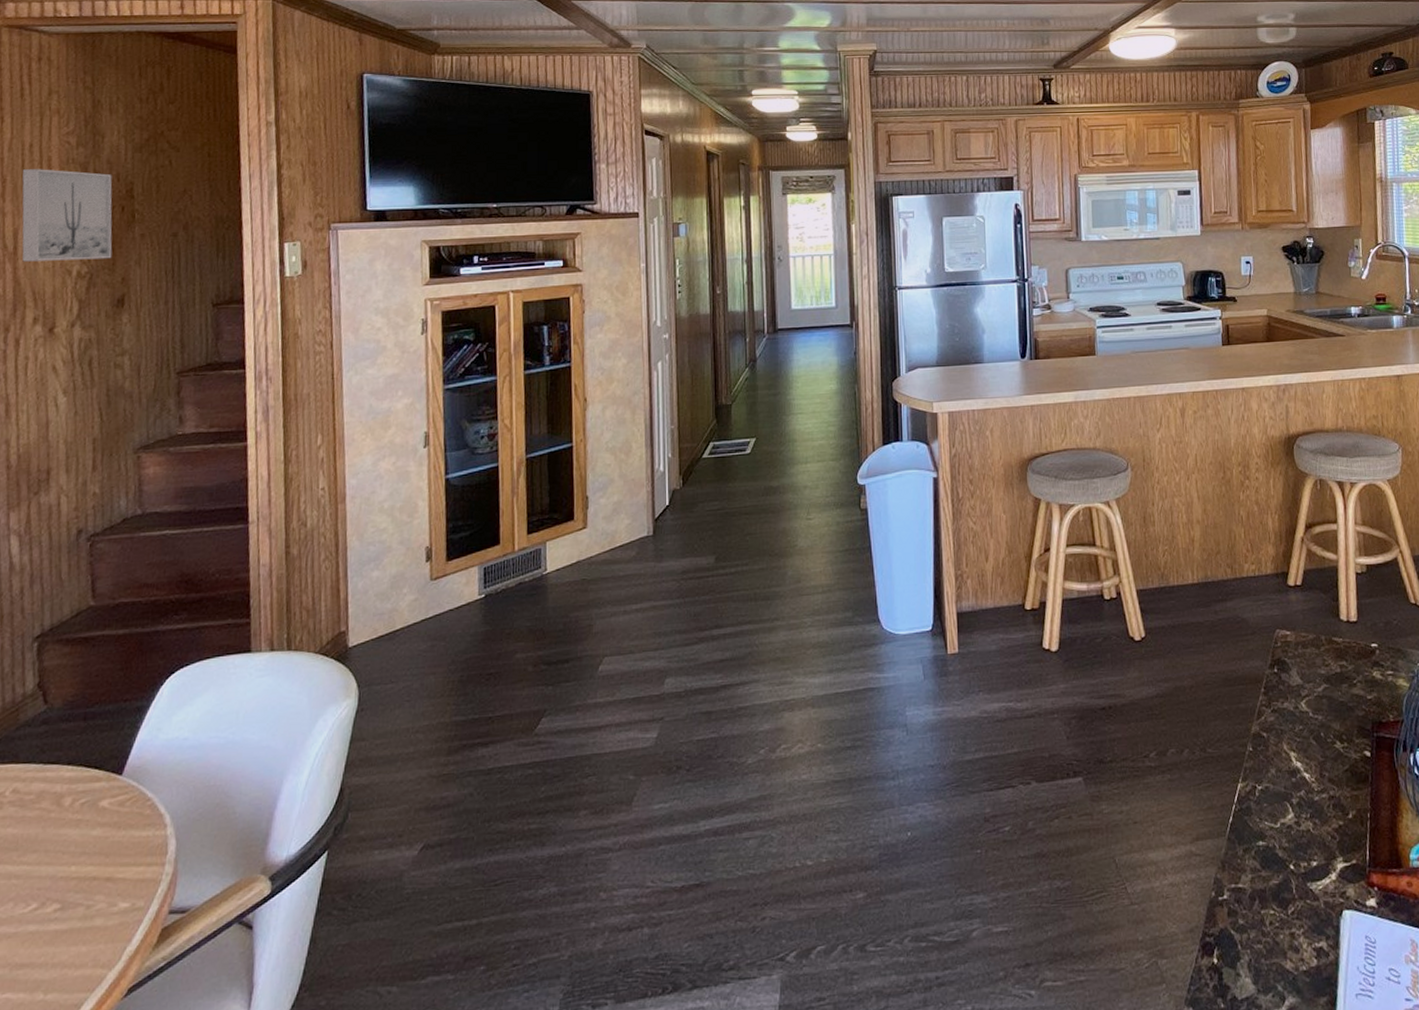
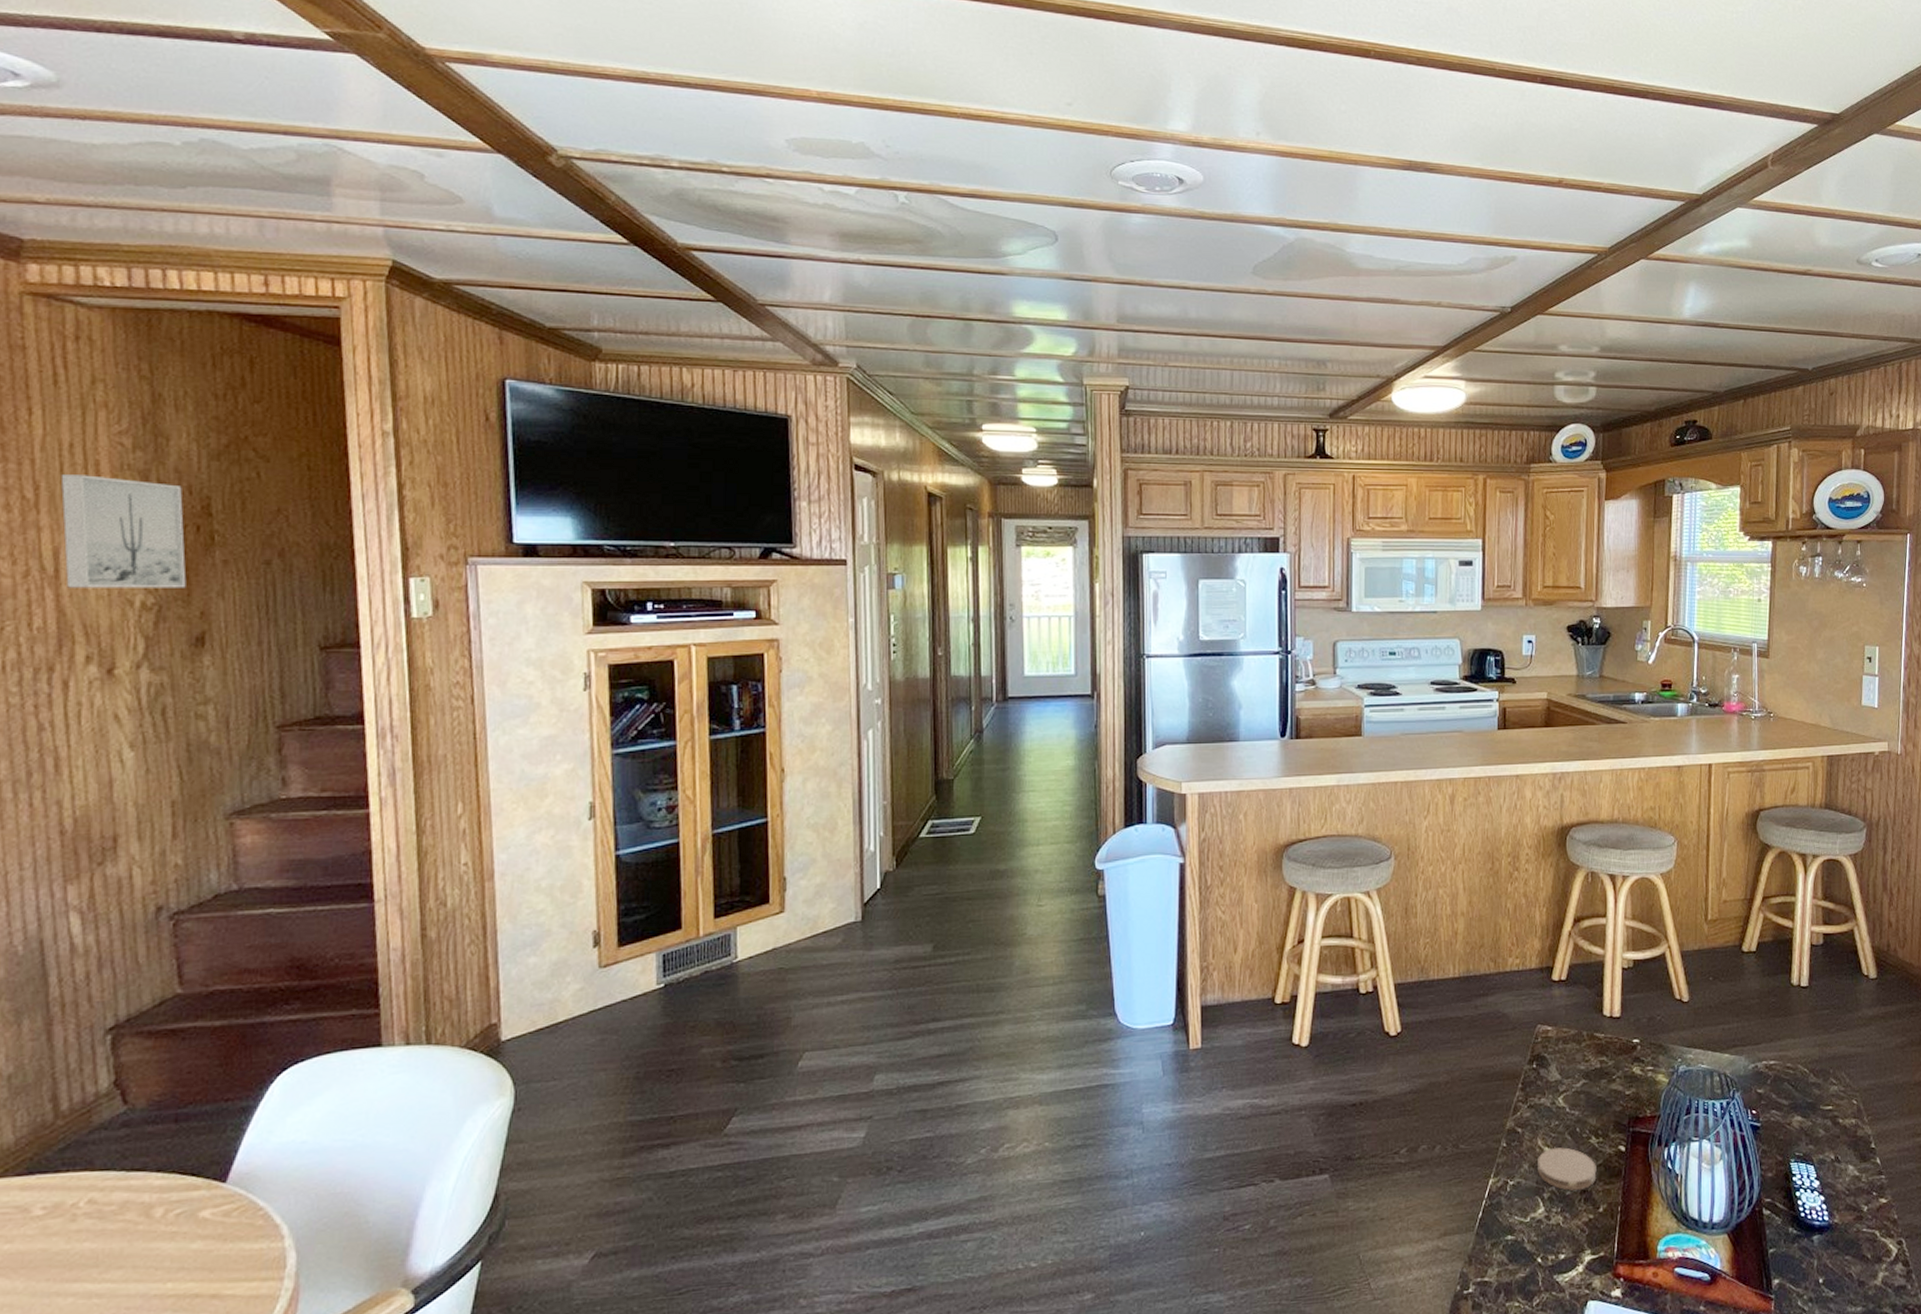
coaster: none [1284,751,1344,797] -> present [1538,1147,1597,1191]

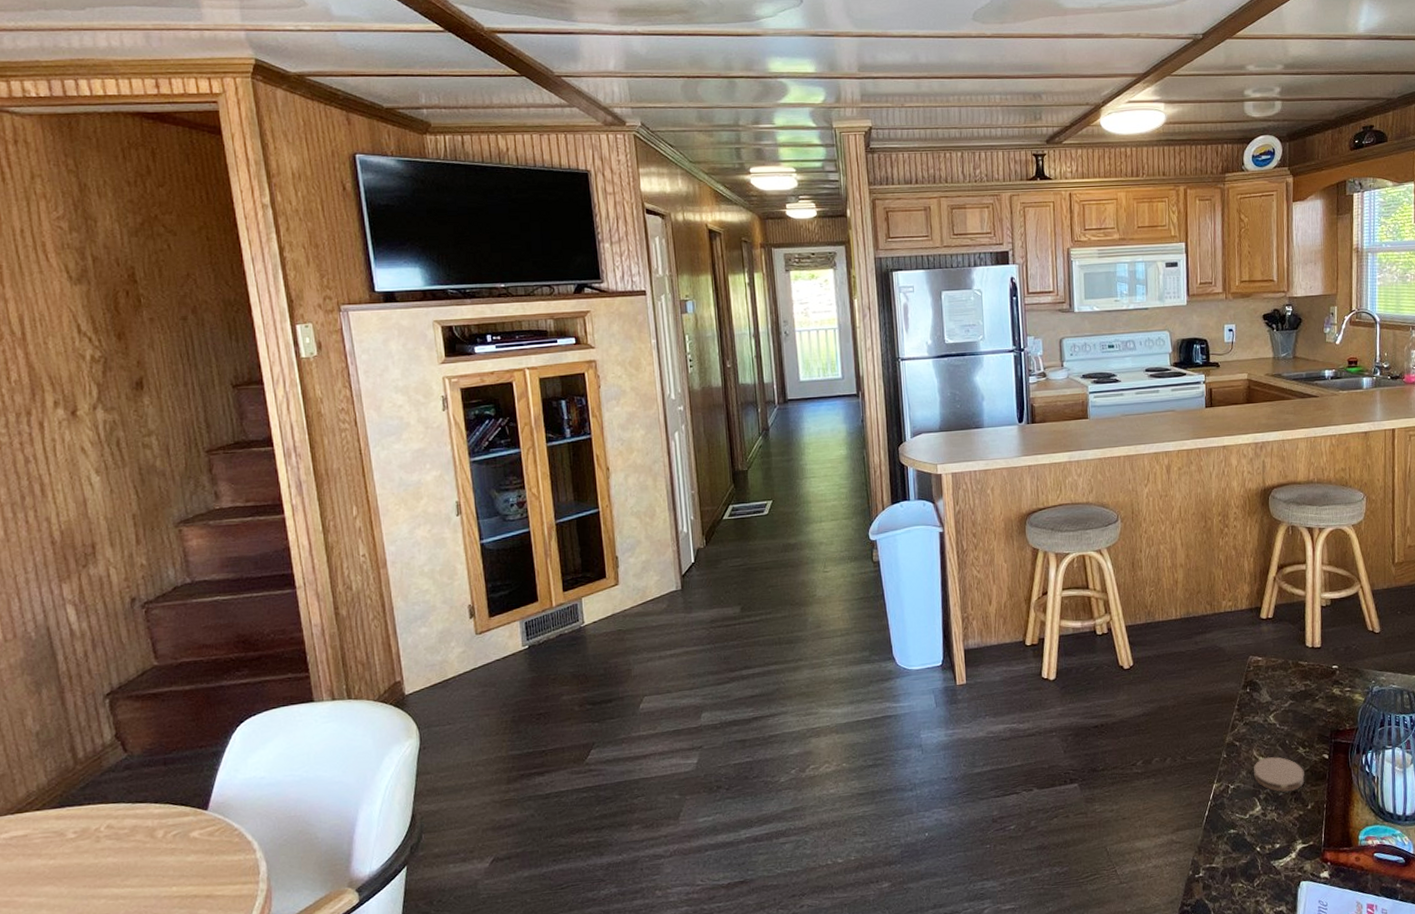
wall art: present [60,474,187,588] -> none [17,254,124,347]

